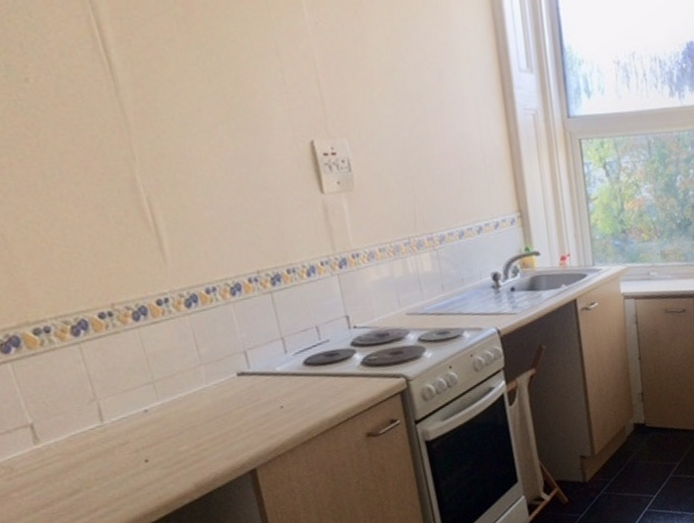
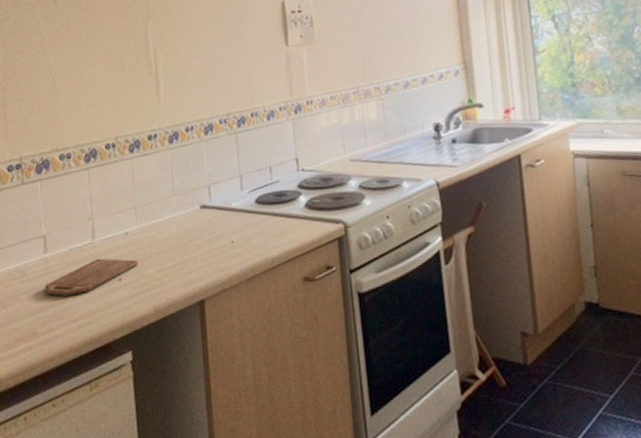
cutting board: none [44,438,167,489] -> present [45,258,138,296]

